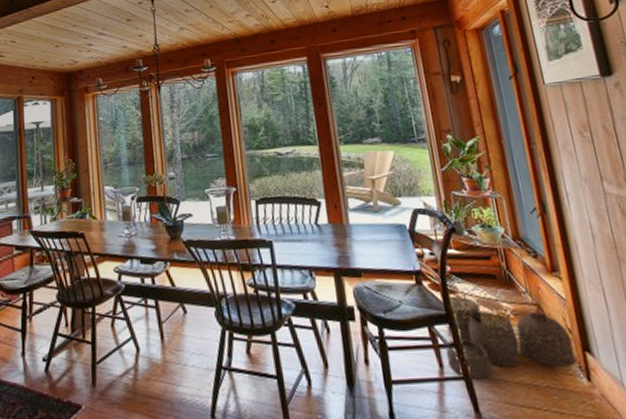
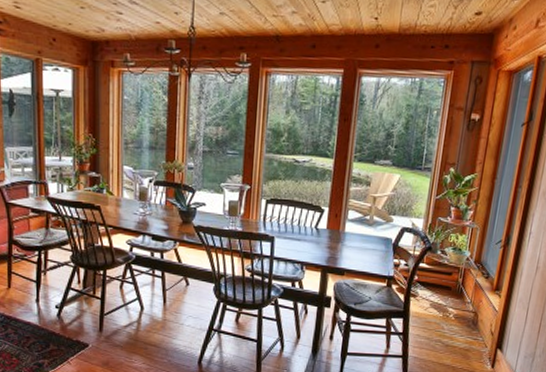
woven basket: present [445,292,577,381] -> none [394,296,492,359]

